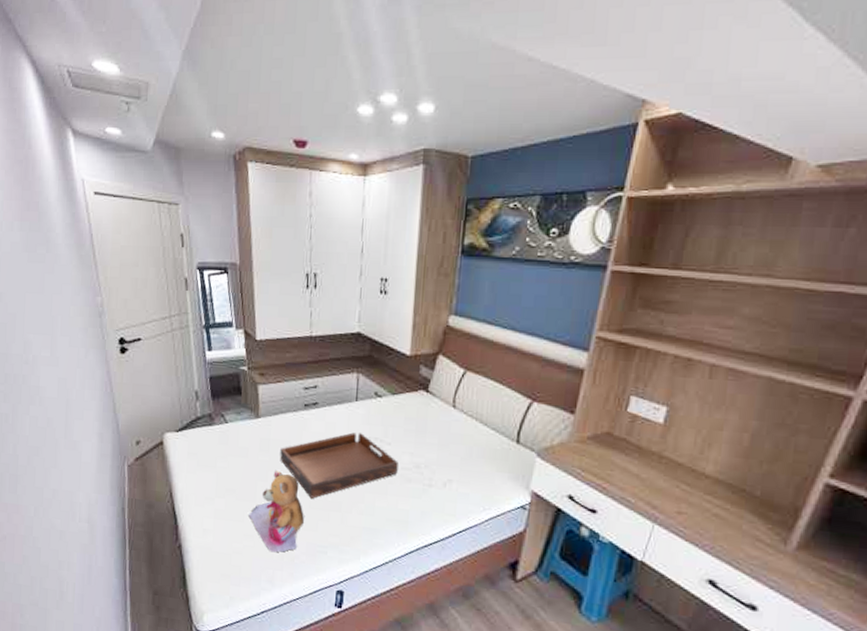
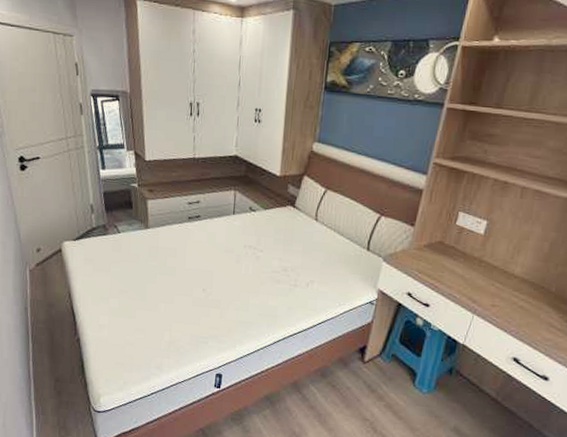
teddy bear: present [248,471,304,553] -> none [139,274,188,344]
serving tray: present [280,432,398,499] -> none [167,241,269,297]

